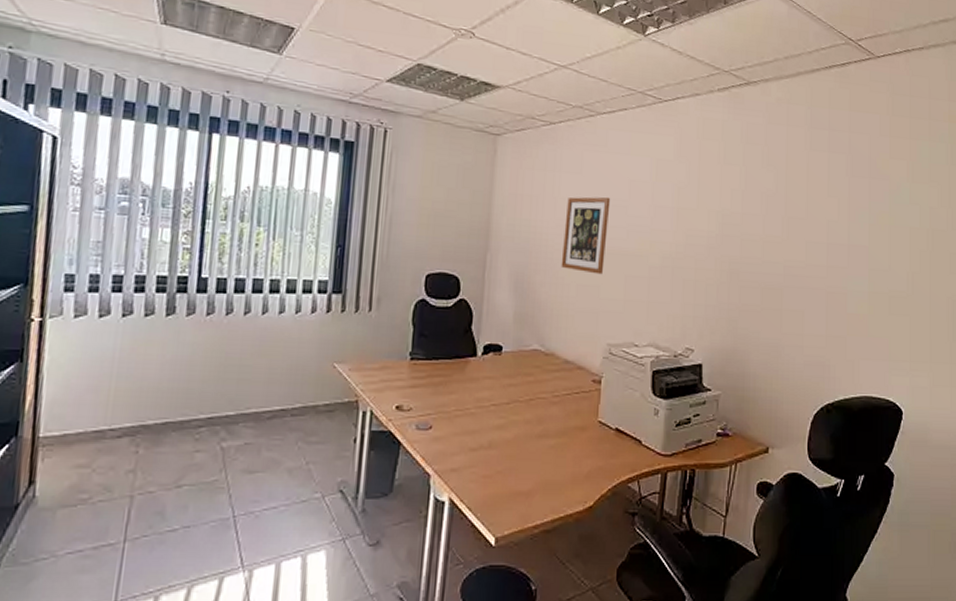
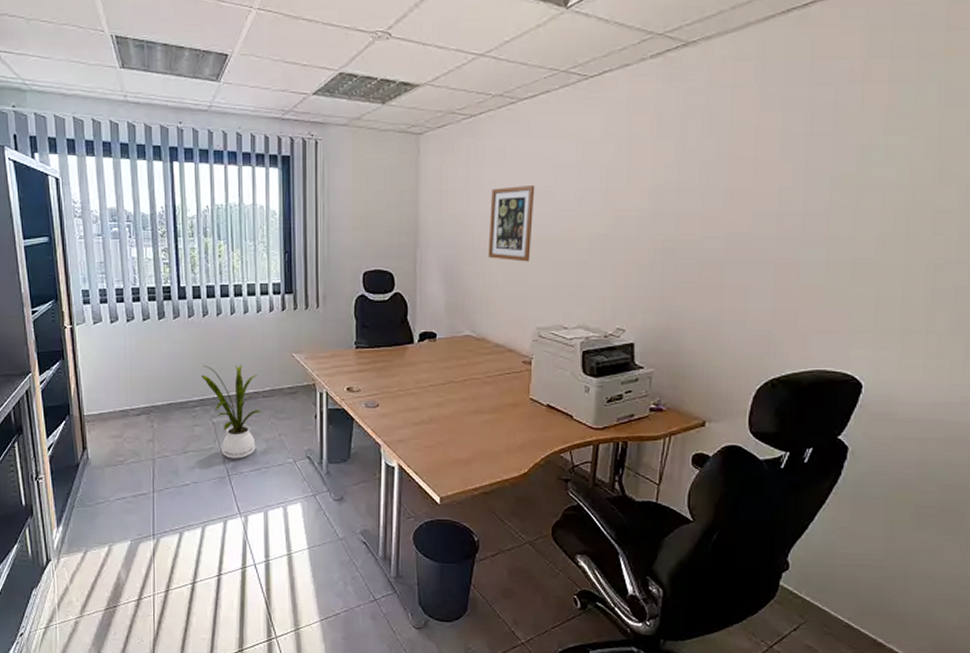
house plant: none [214,374,290,494] -> present [201,365,264,459]

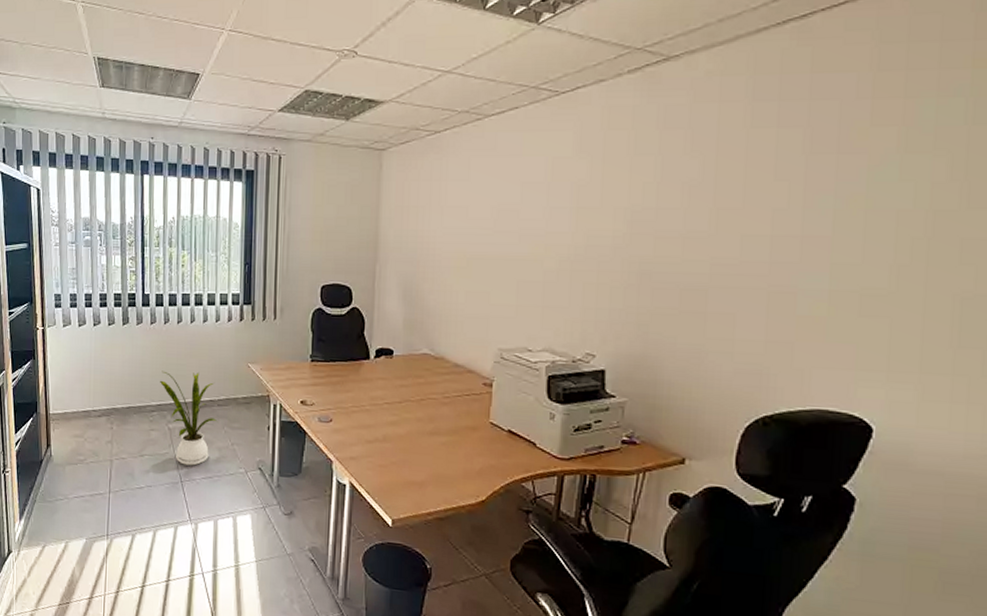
wall art: present [487,184,535,262] -> none [449,201,501,281]

